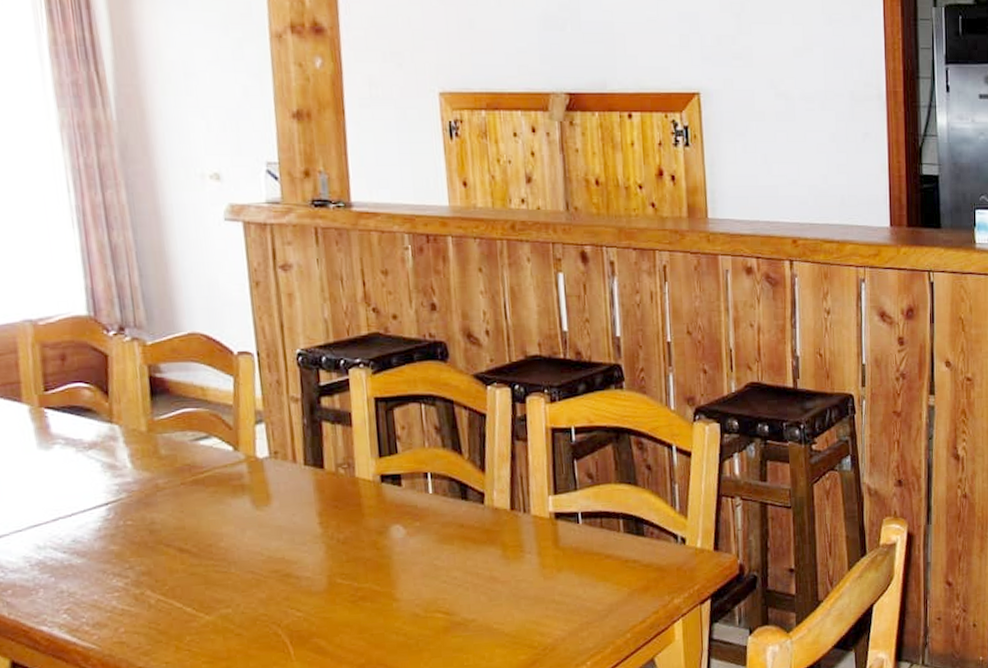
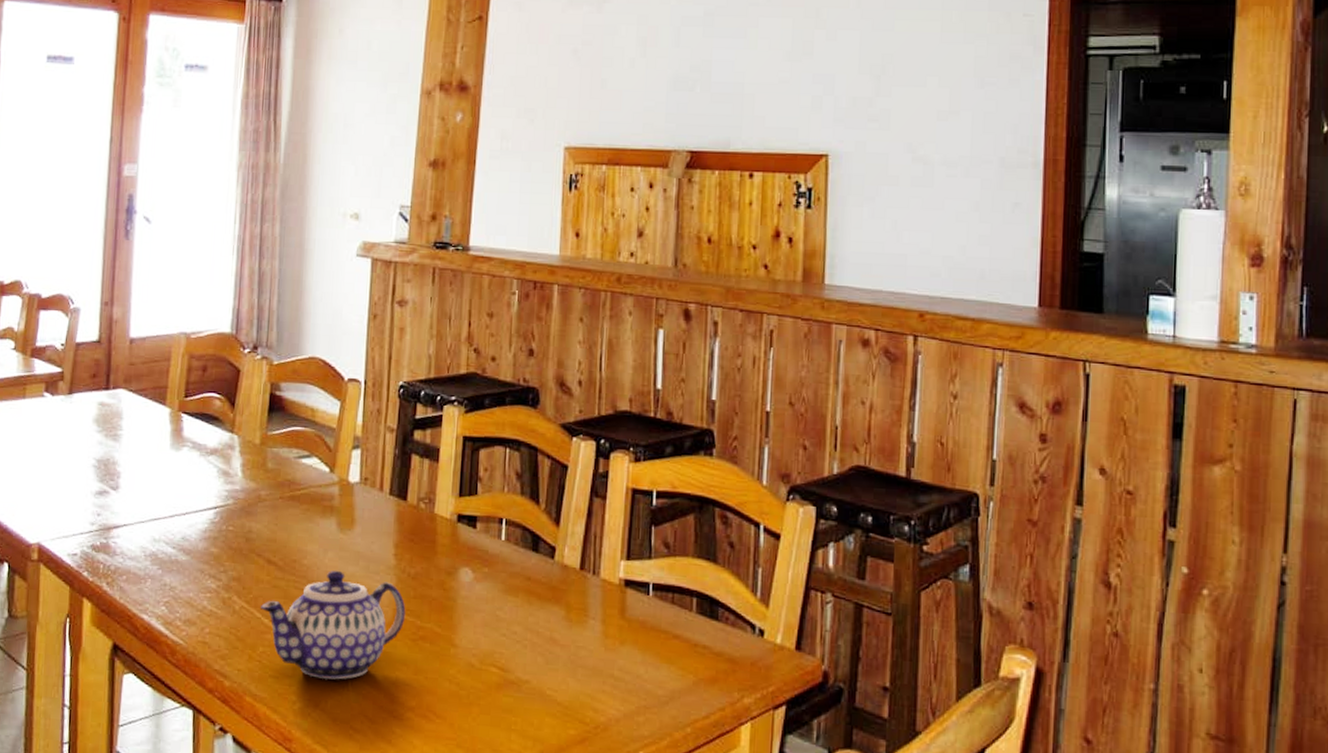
teapot: none [179,547,341,655] -> present [260,570,406,680]

